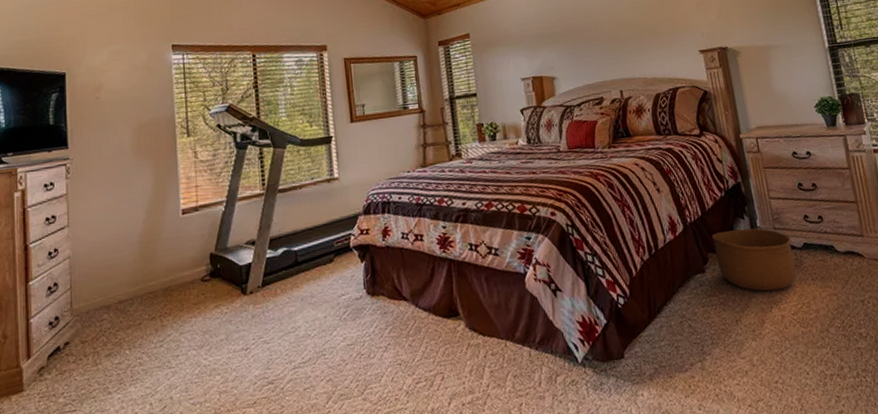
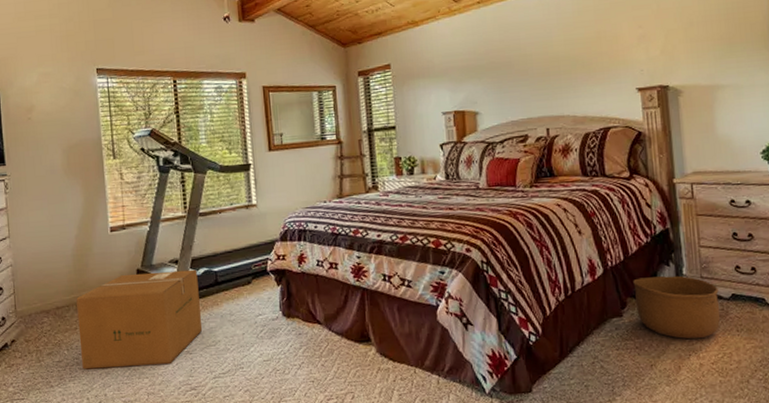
box: none [142,250,281,371] -> present [76,269,203,370]

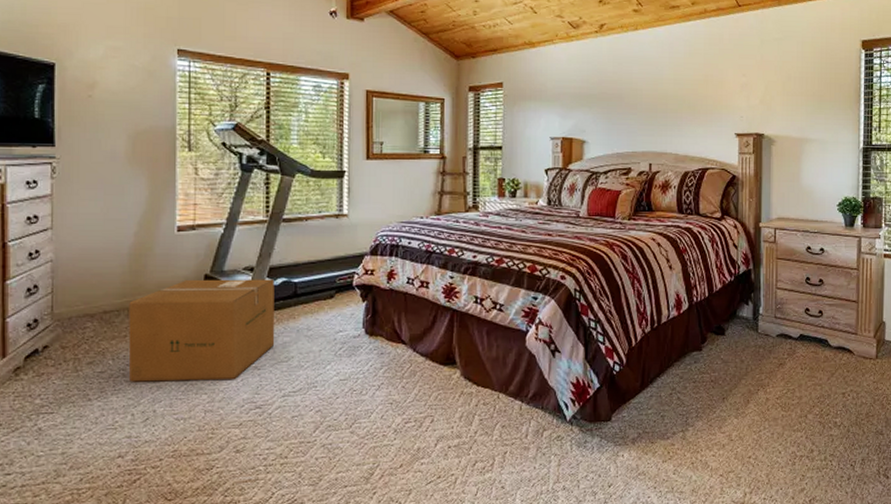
basket: present [633,275,721,339] -> none [714,314,789,375]

